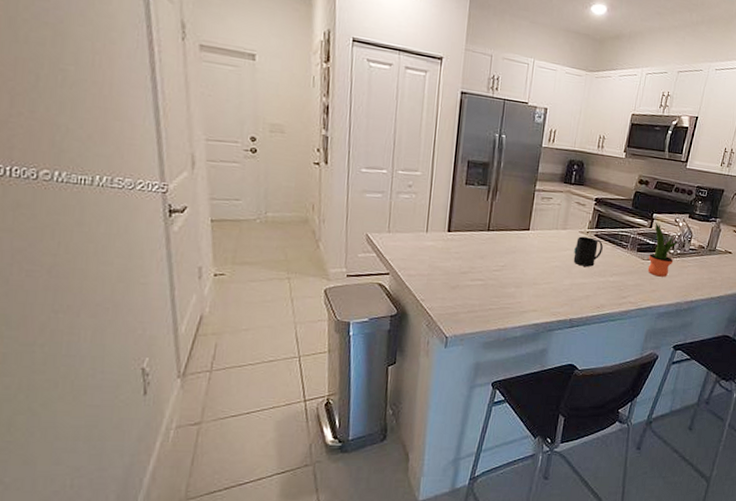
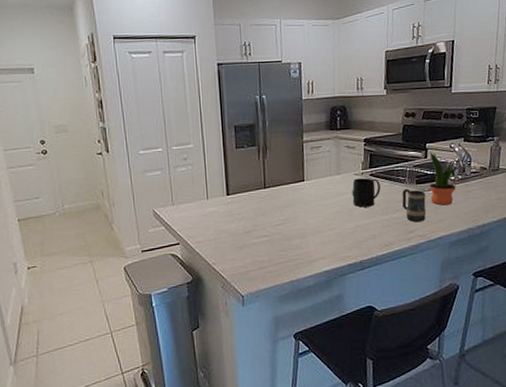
mug: none [620,255,644,290] -> present [402,189,427,222]

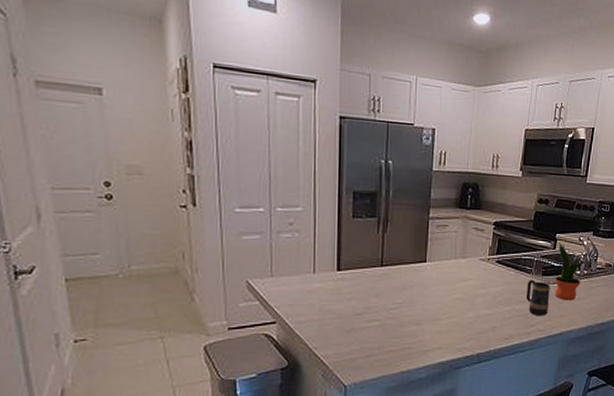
mug: present [352,177,381,207] -> none [476,264,506,296]

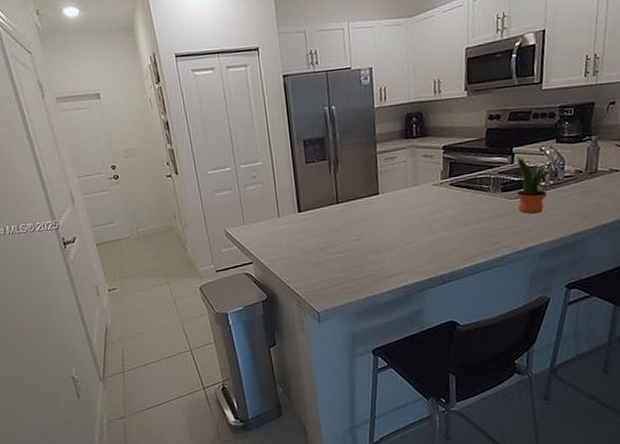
mug: present [526,280,550,316] -> none [485,198,514,233]

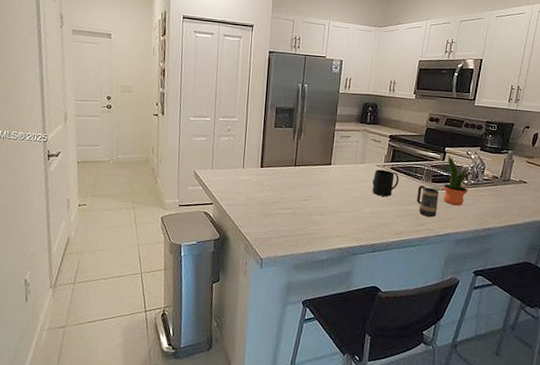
mug: none [430,187,462,220] -> present [372,169,399,197]
mug: none [485,198,514,233] -> present [417,185,439,217]

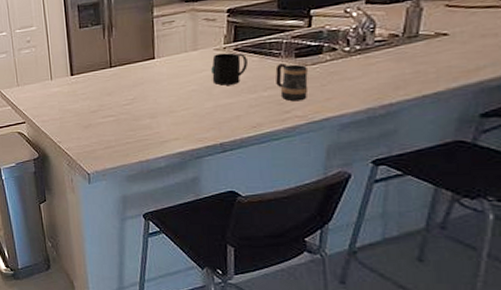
potted plant: present [443,156,472,206] -> none [313,19,356,82]

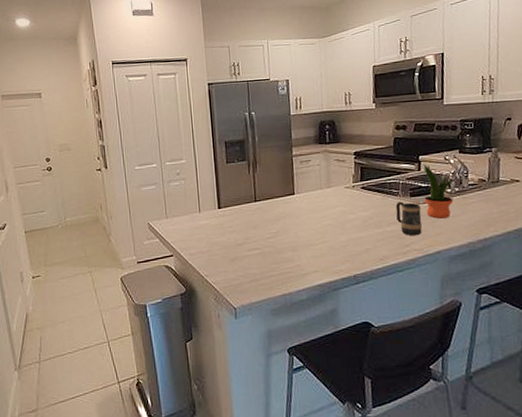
mug: present [211,52,248,86] -> none [343,190,373,221]
potted plant: none [313,19,356,82] -> present [424,164,455,219]

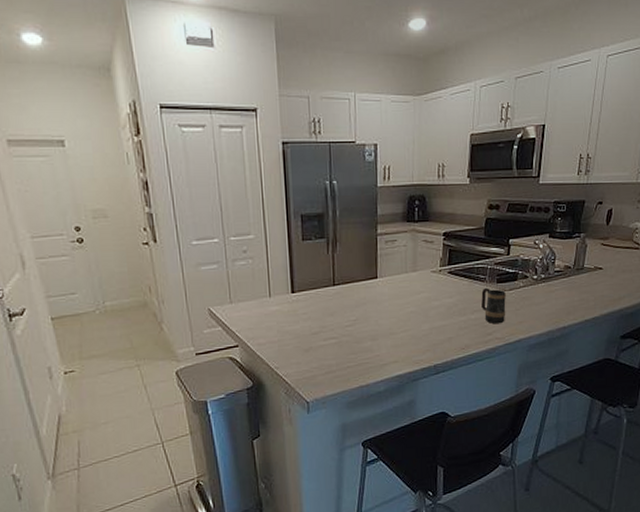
potted plant: present [424,164,455,219] -> none [511,249,542,307]

